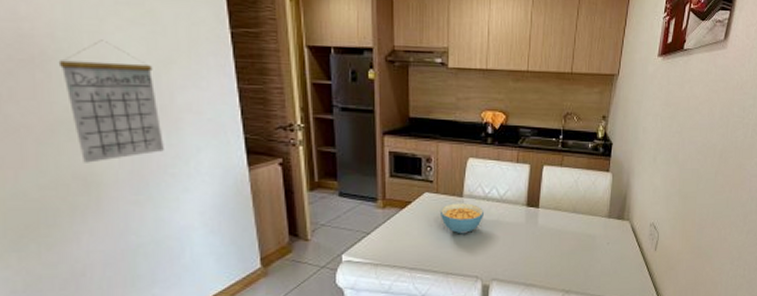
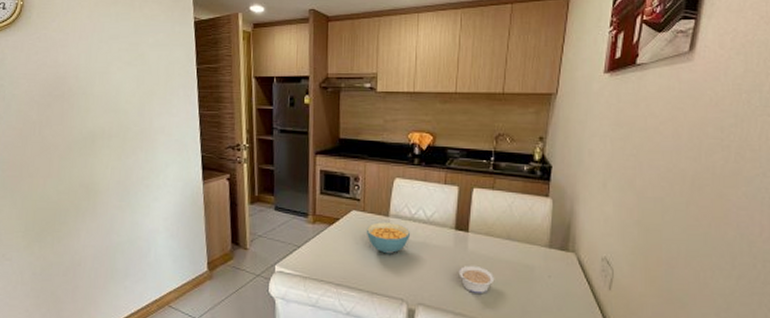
calendar: present [58,39,164,163] -> none [78,78,143,174]
legume: none [528,238,562,265] -> present [457,265,495,295]

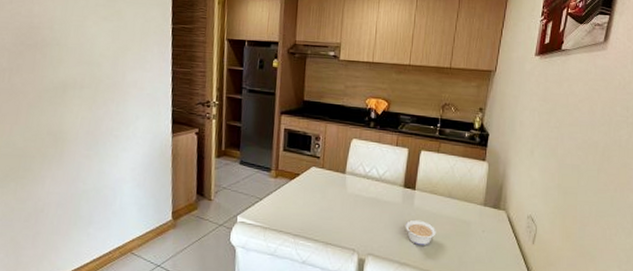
cereal bowl: present [366,222,411,254] -> none [324,178,365,208]

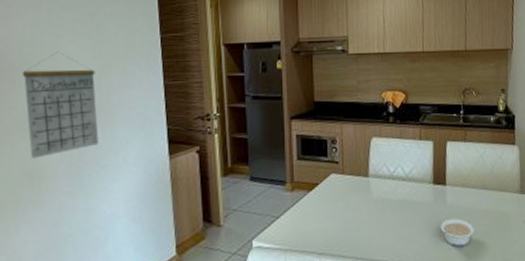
calendar: none [52,31,114,123] -> present [22,51,99,159]

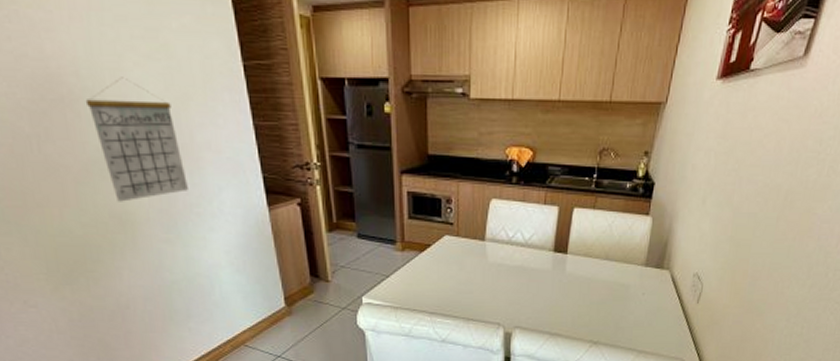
legume: present [439,218,475,247] -> none [554,286,591,315]

